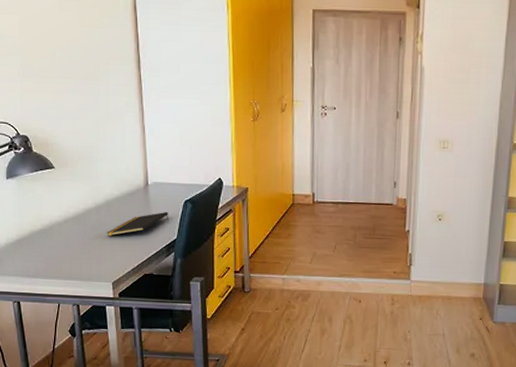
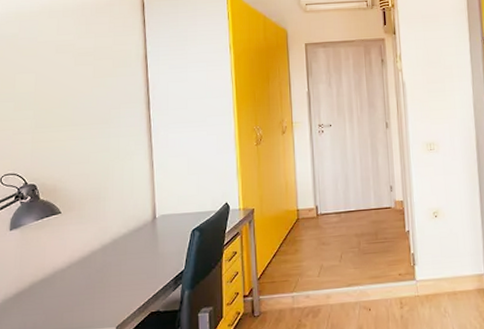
notepad: present [107,211,168,237] -> none [112,242,176,277]

